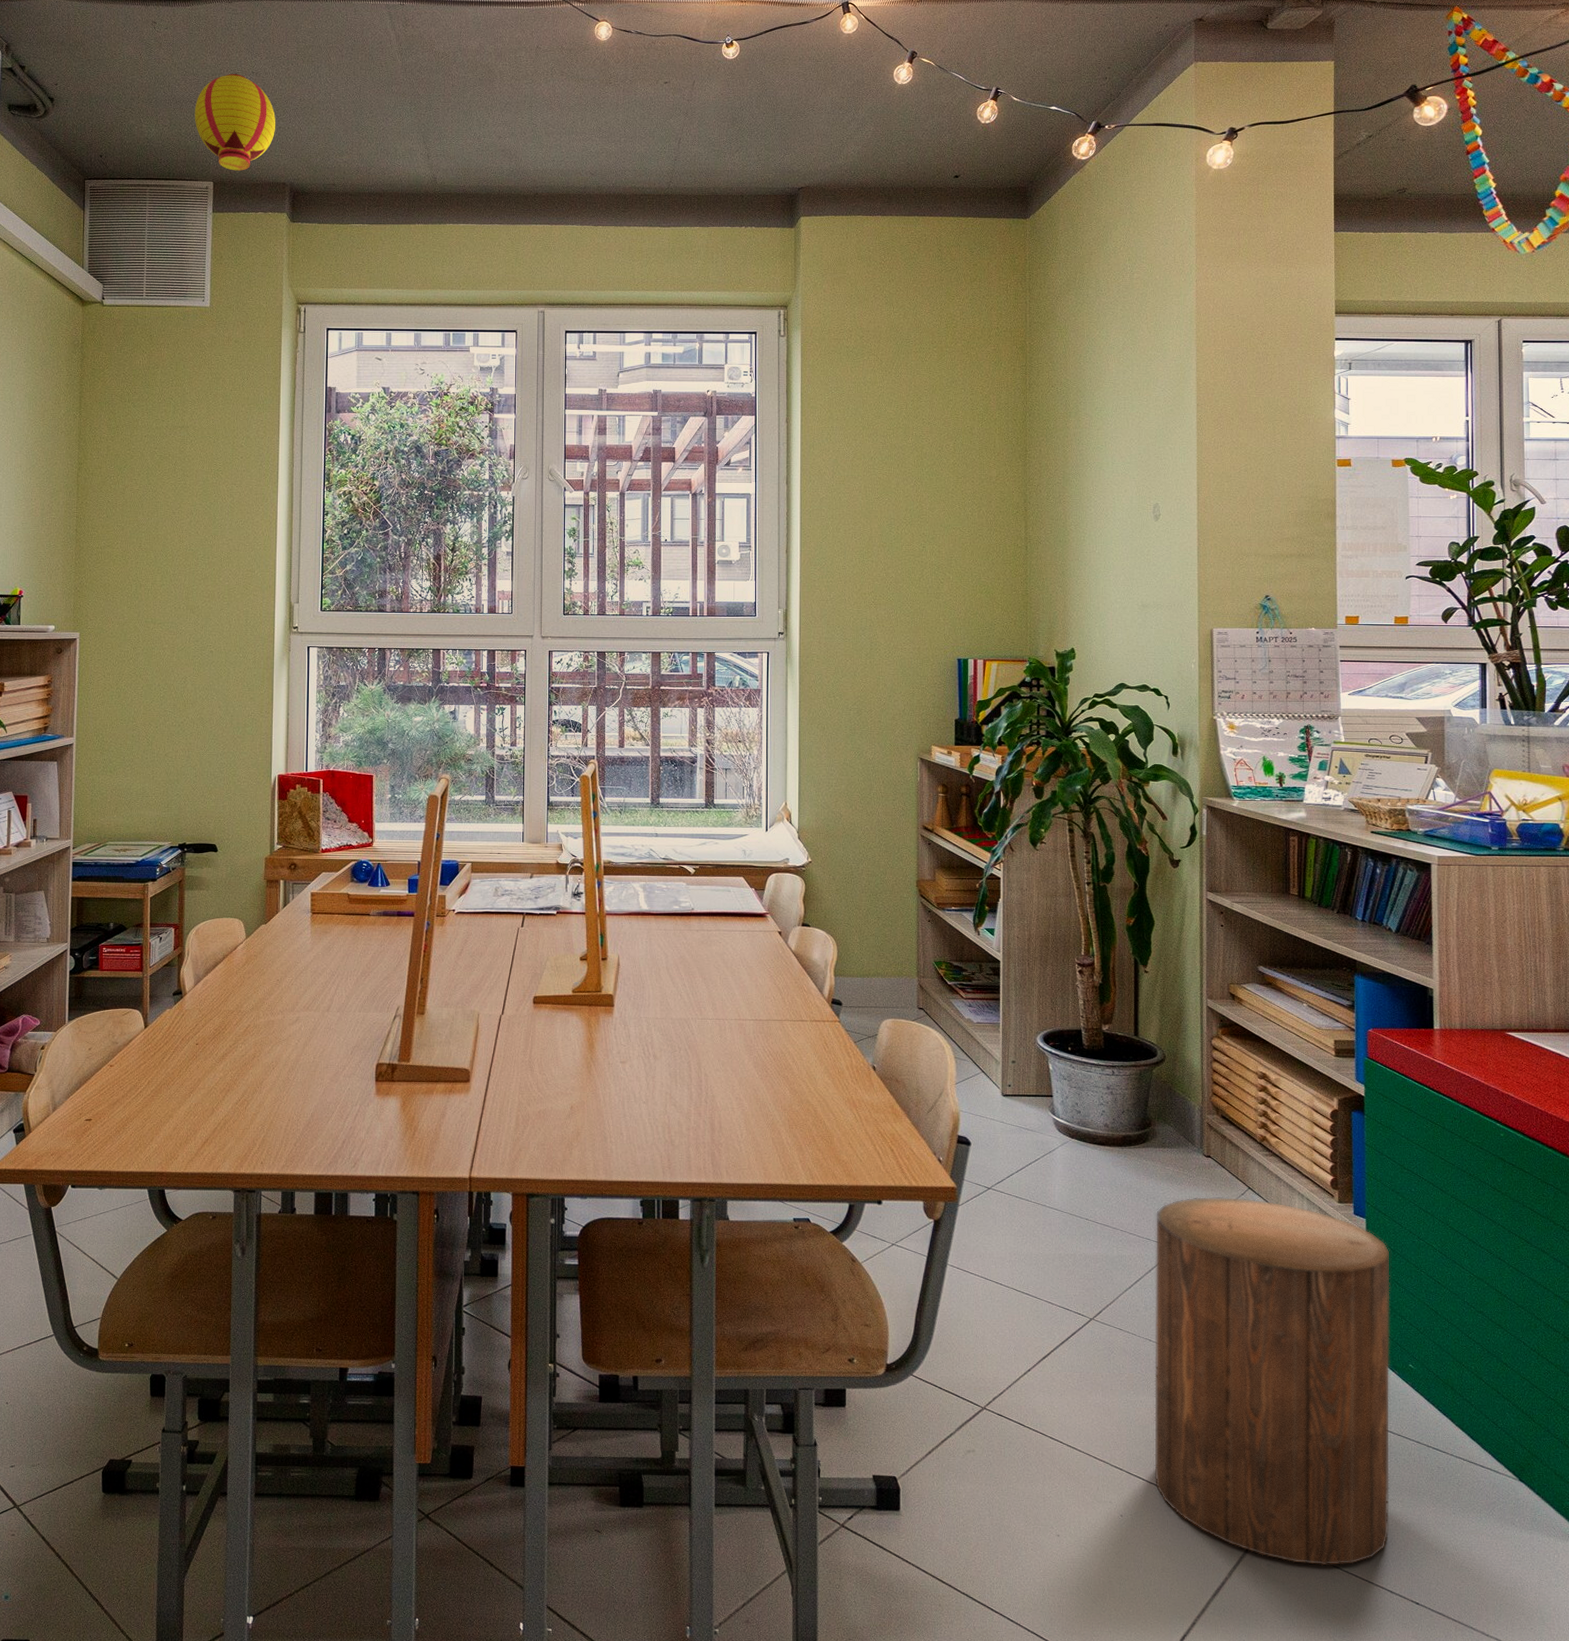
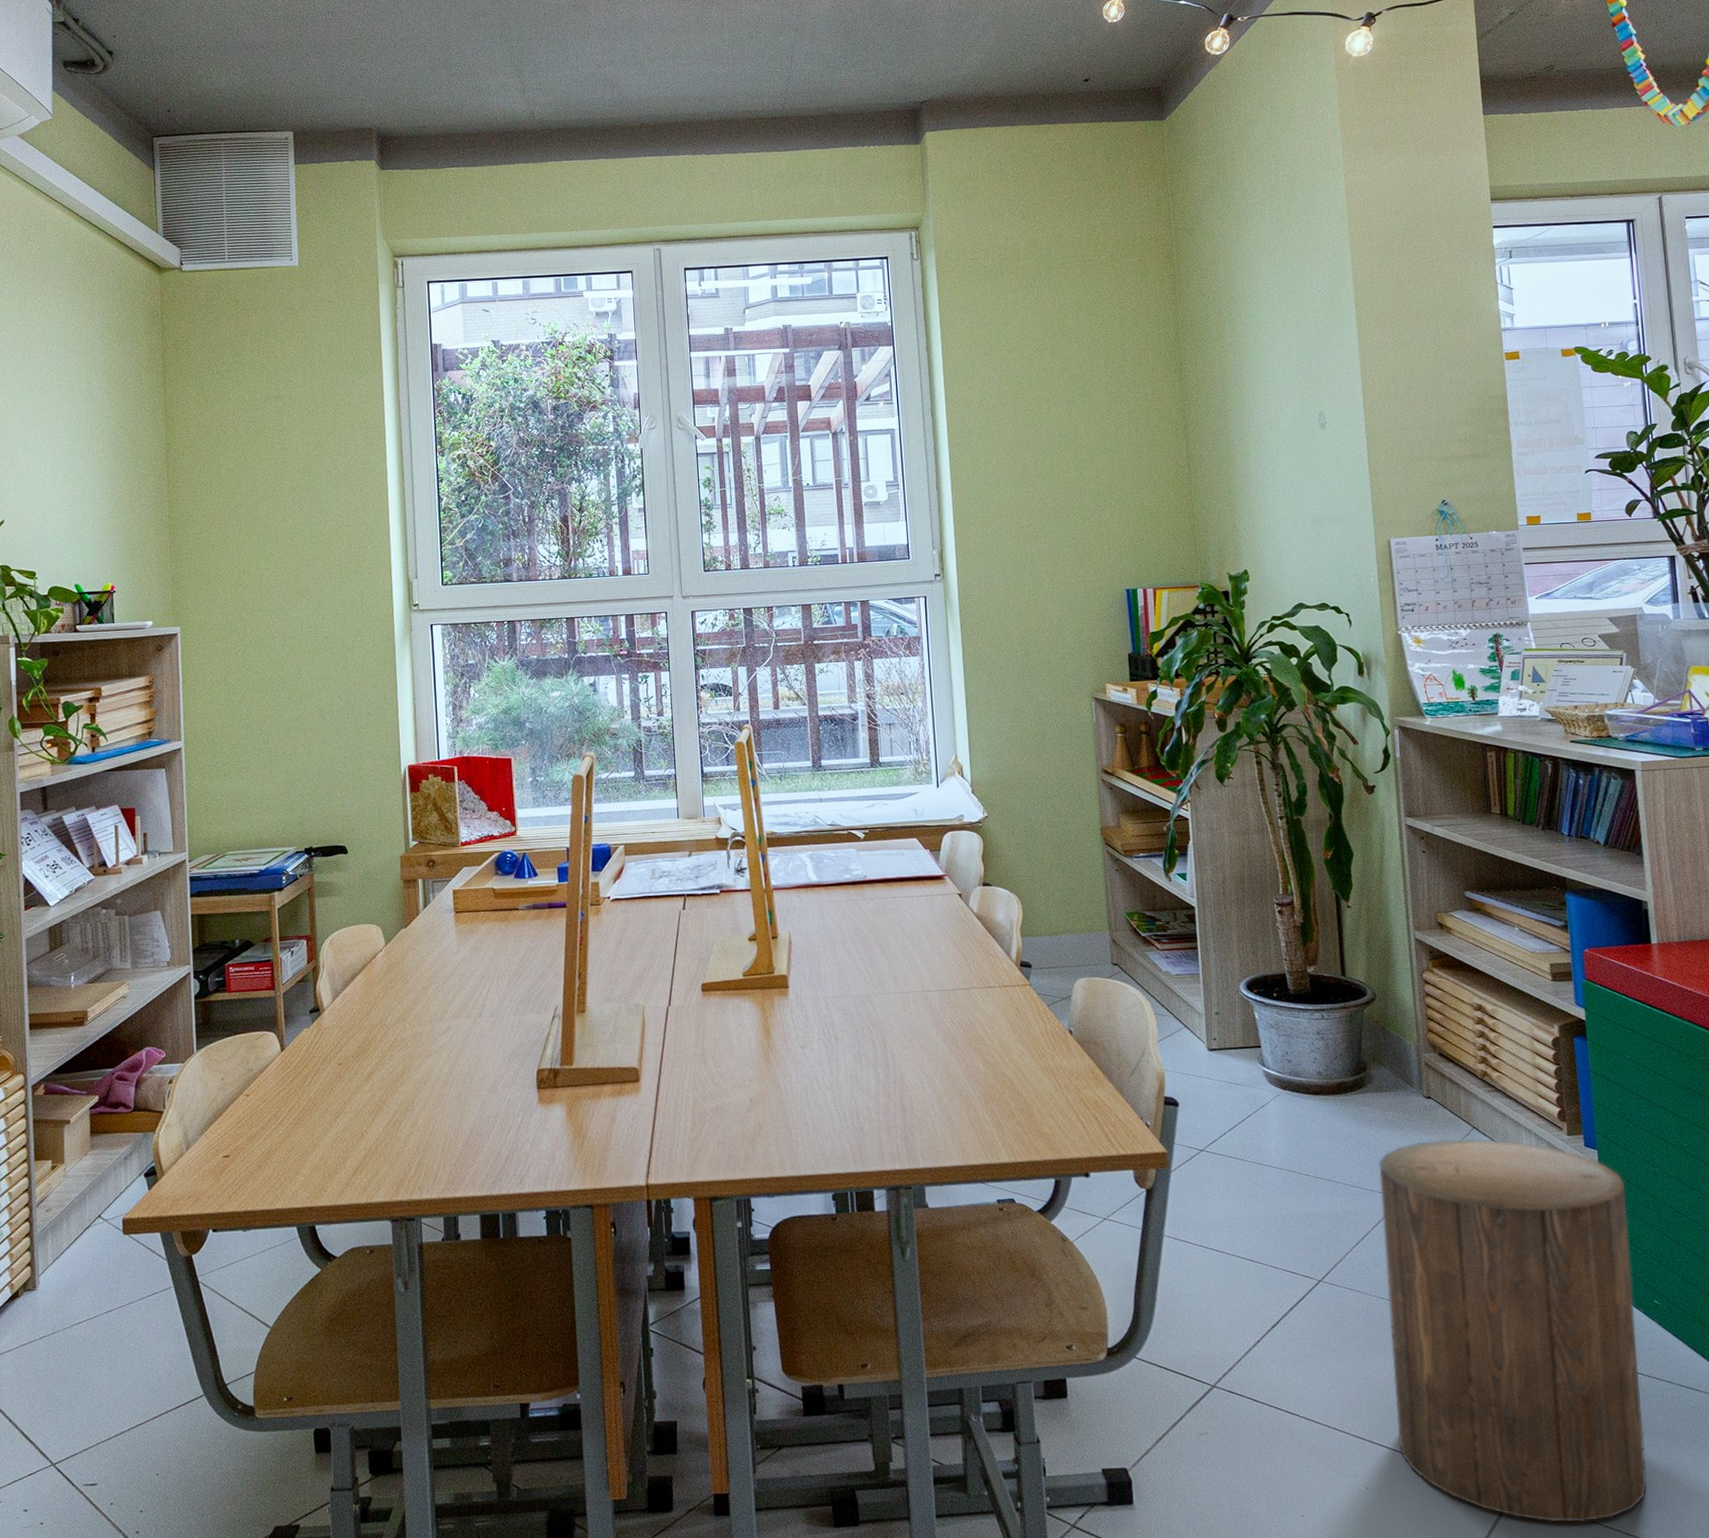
paper lantern: present [194,73,276,171] -> none [267,13,357,118]

